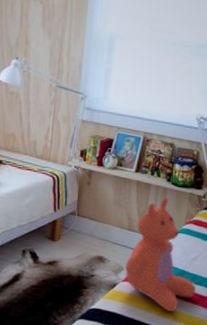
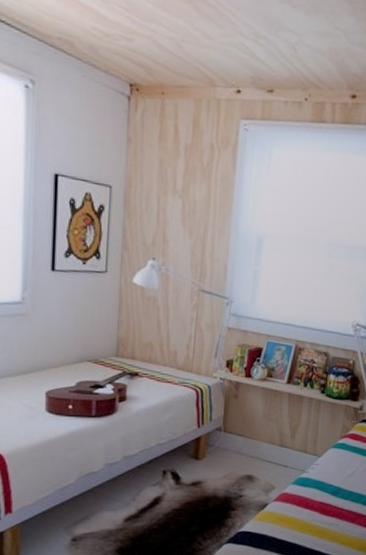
teddy bear: present [124,197,196,311] -> none [276,410,353,531]

